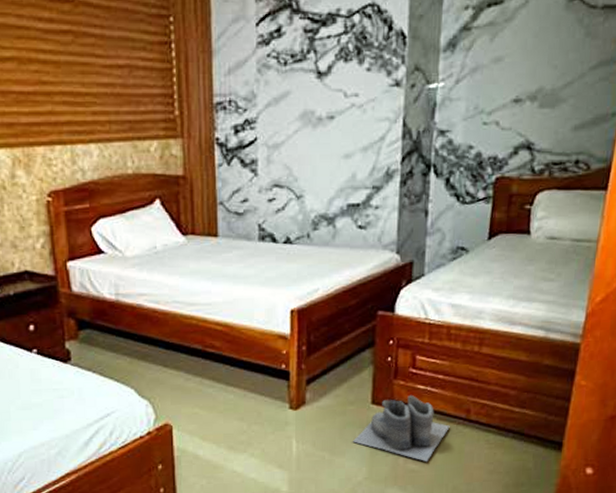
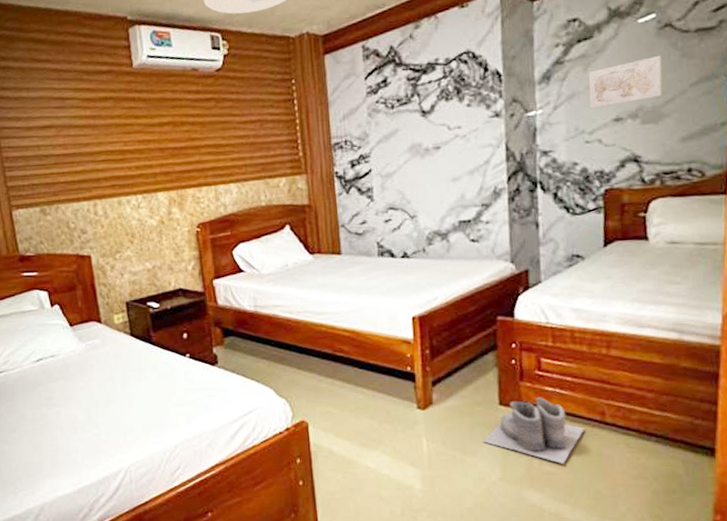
wall art: none [492,31,568,86] -> present [588,55,663,109]

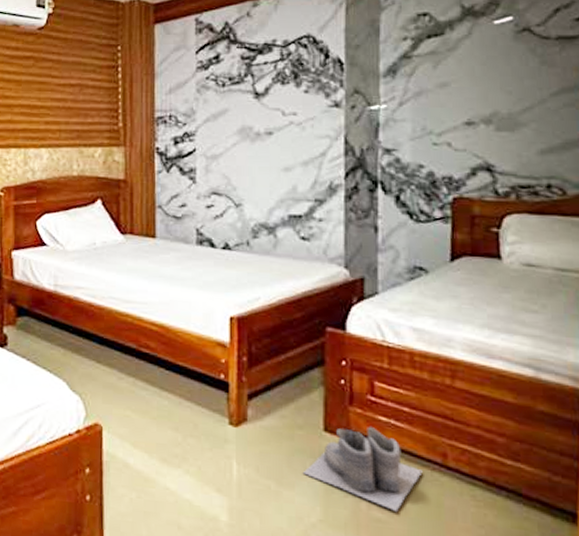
wall art: present [588,55,663,109] -> none [438,59,520,109]

